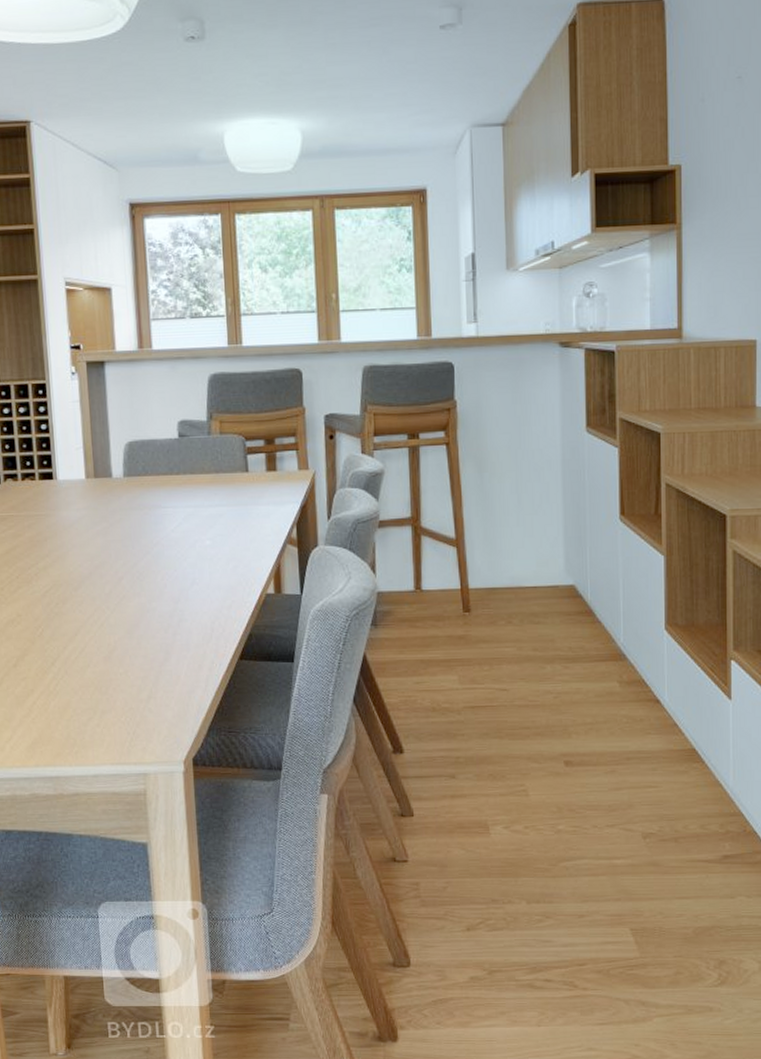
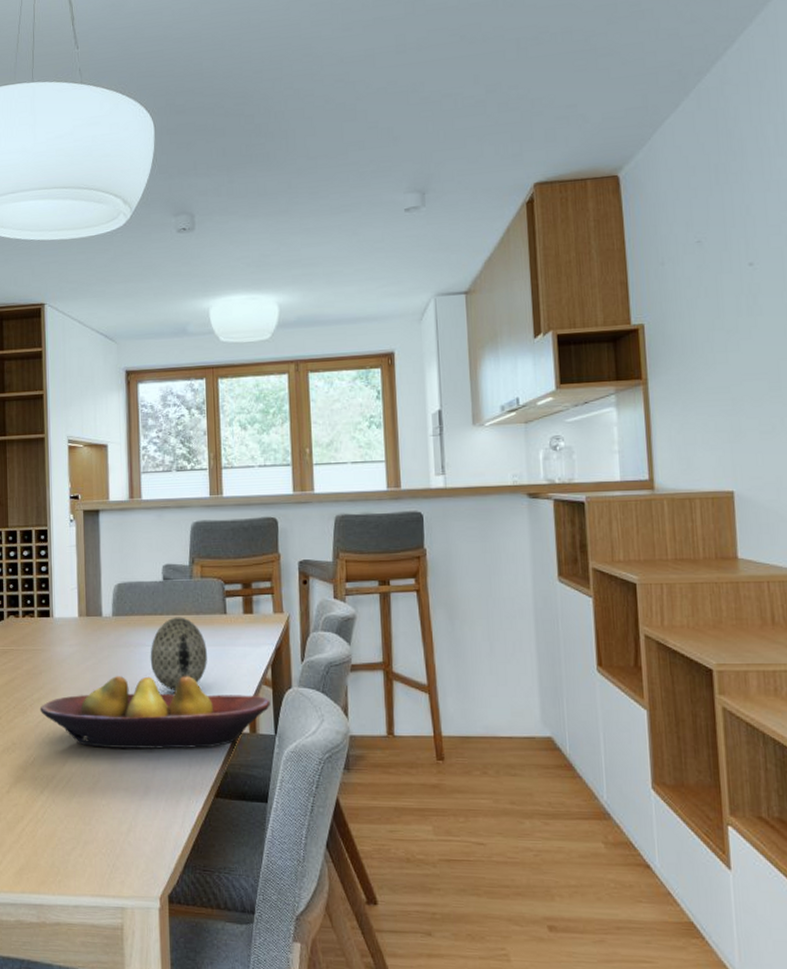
fruit bowl: none [46,537,296,615] -> present [39,675,270,749]
decorative egg: none [166,476,229,553] -> present [150,617,207,690]

